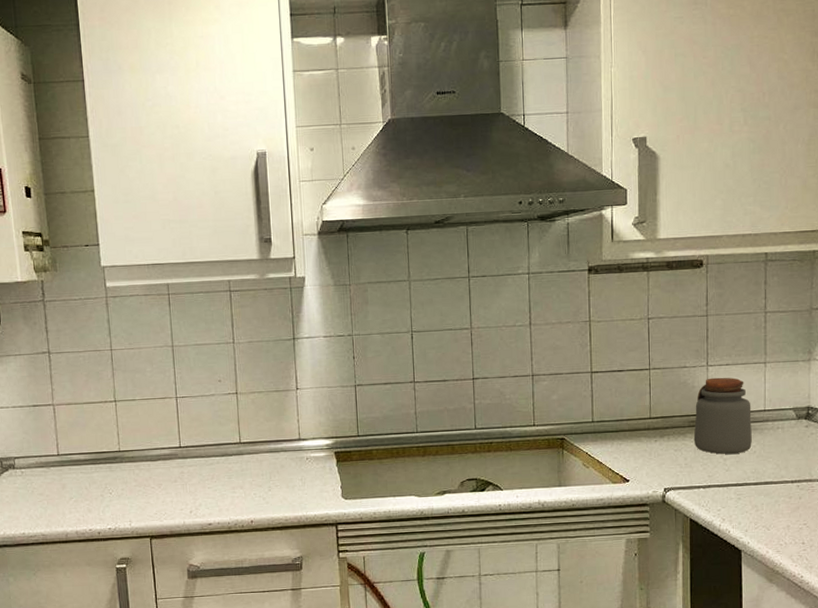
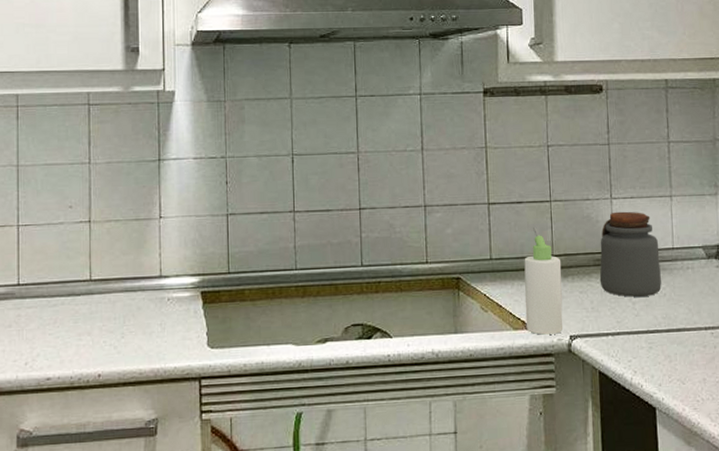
bottle: none [623,392,658,488] -> present [524,226,563,335]

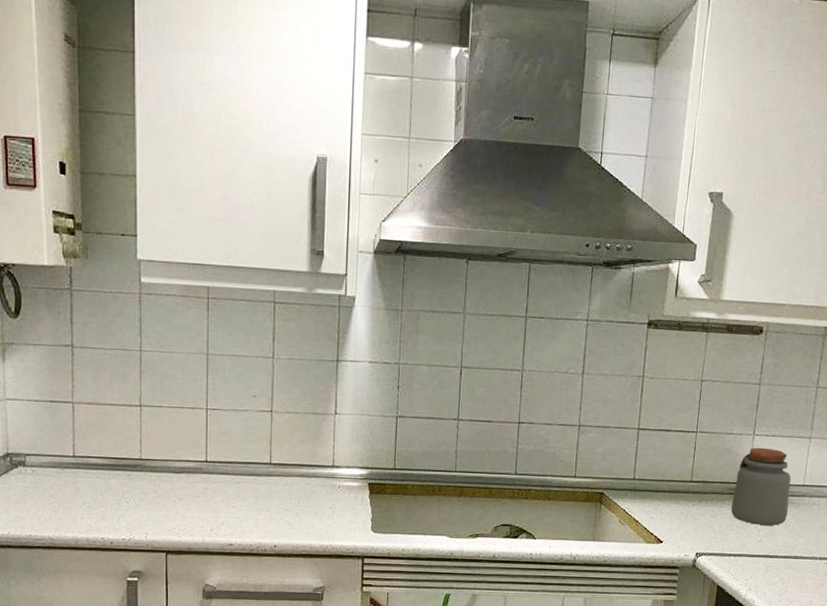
bottle: present [524,226,563,335] -> none [657,453,699,550]

